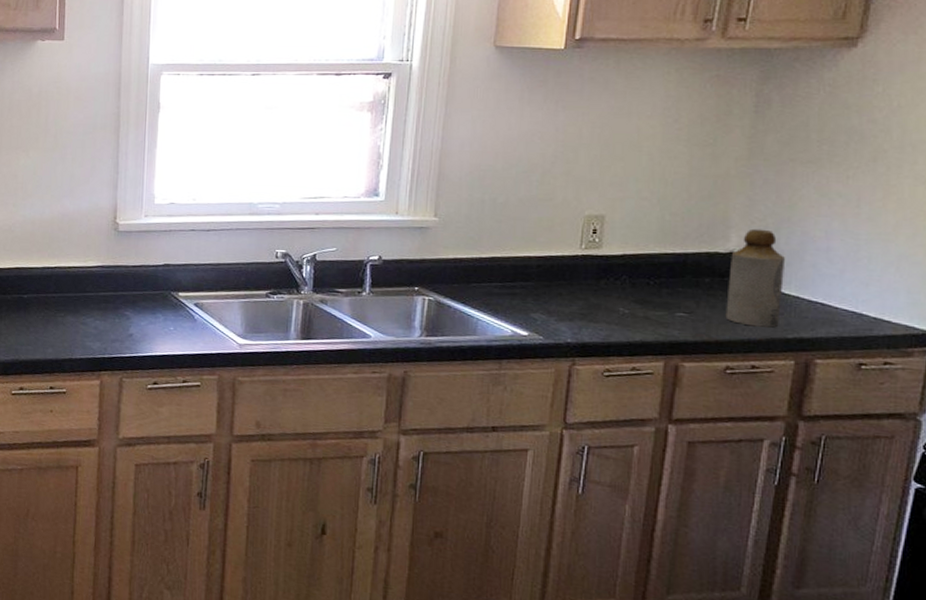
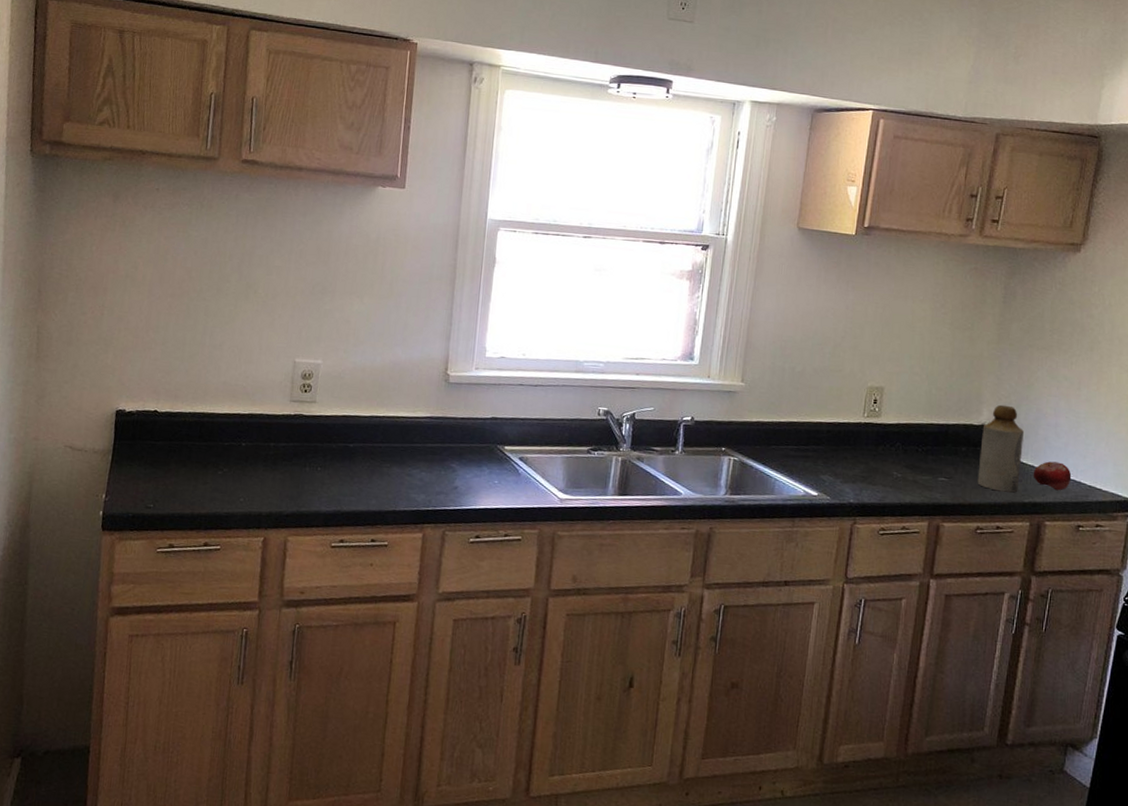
fruit: none [798,291,850,325] -> present [1033,461,1072,491]

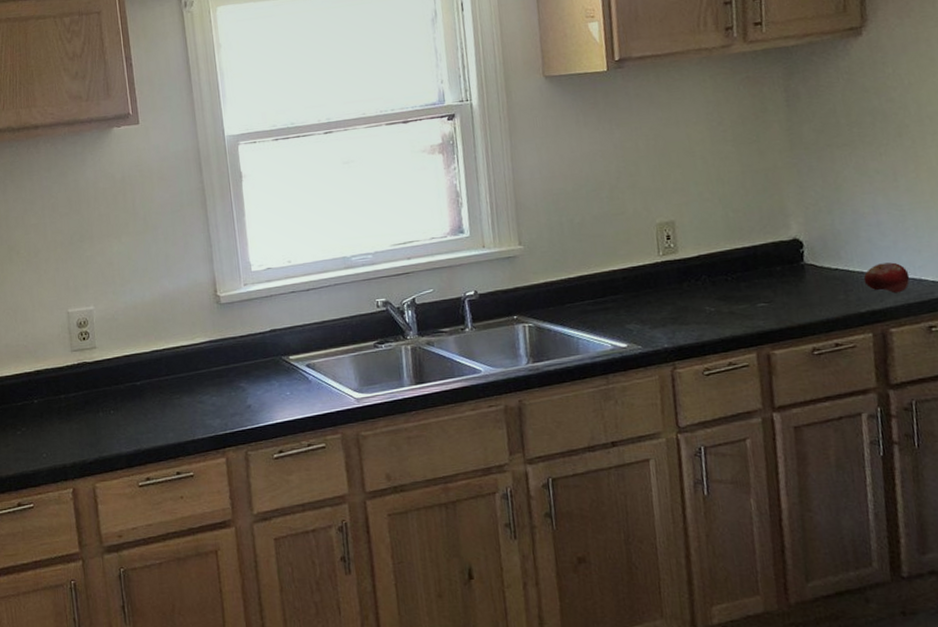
bottle: present [977,404,1024,493] -> none [794,213,851,306]

